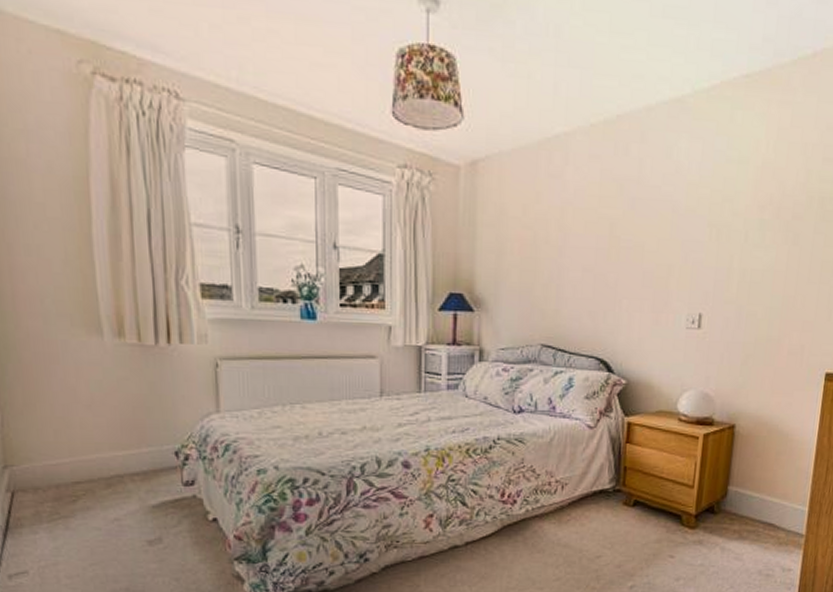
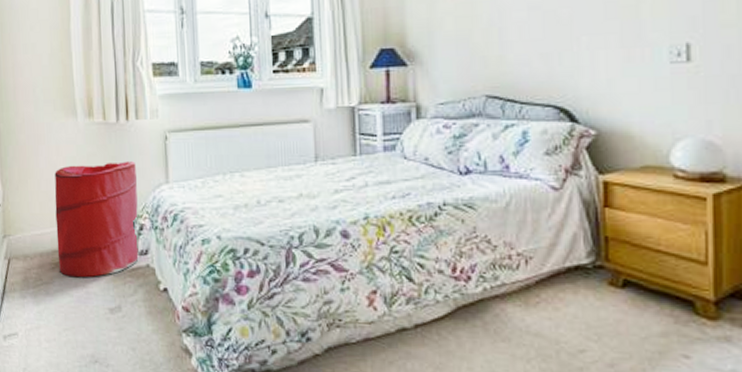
laundry hamper: none [73,388,183,510] -> present [54,161,139,278]

